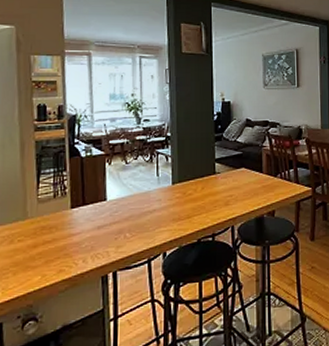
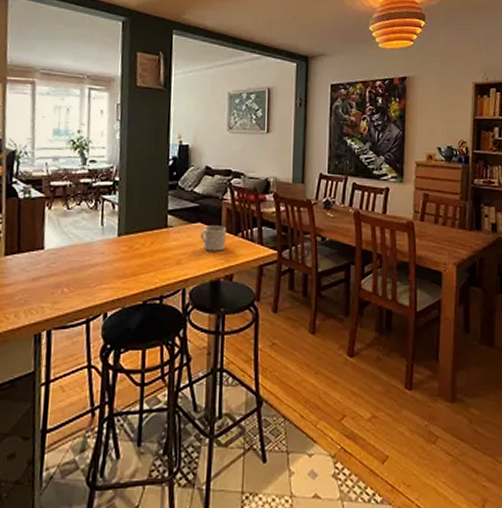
mug: none [244,169,267,192] -> present [200,225,227,251]

